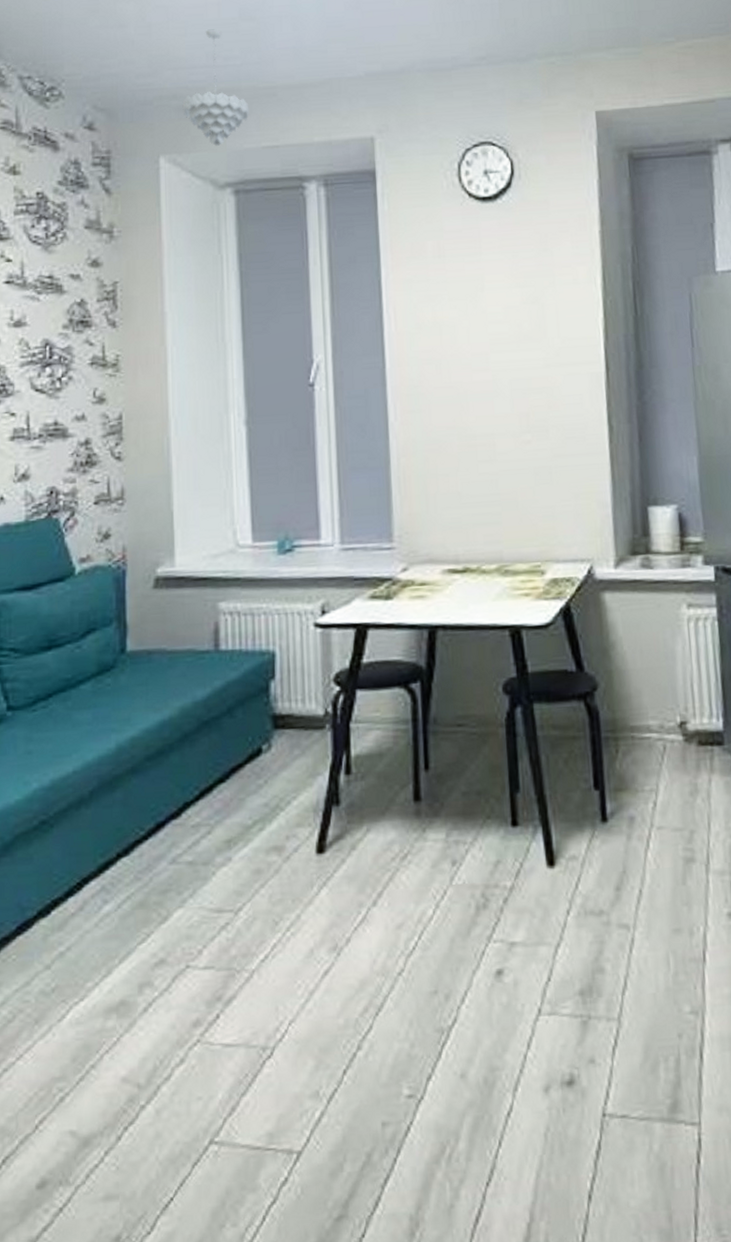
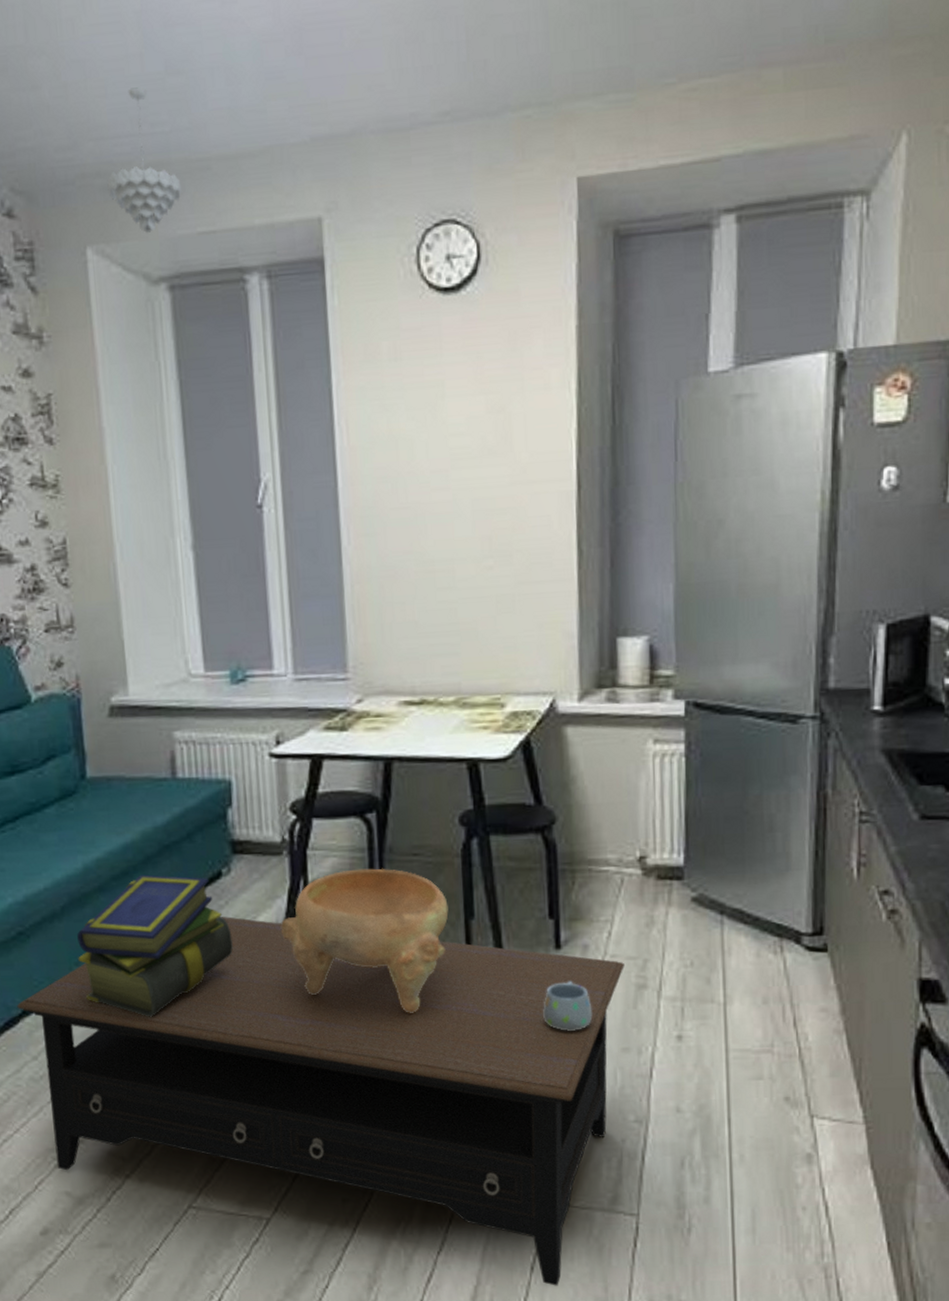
coffee table: none [33,796,671,1218] -> present [17,916,624,1286]
stack of books: none [104,753,271,914] -> present [77,874,233,1017]
decorative bowl: none [322,741,494,899] -> present [281,868,449,1013]
mug: none [591,856,642,912] -> present [543,981,593,1031]

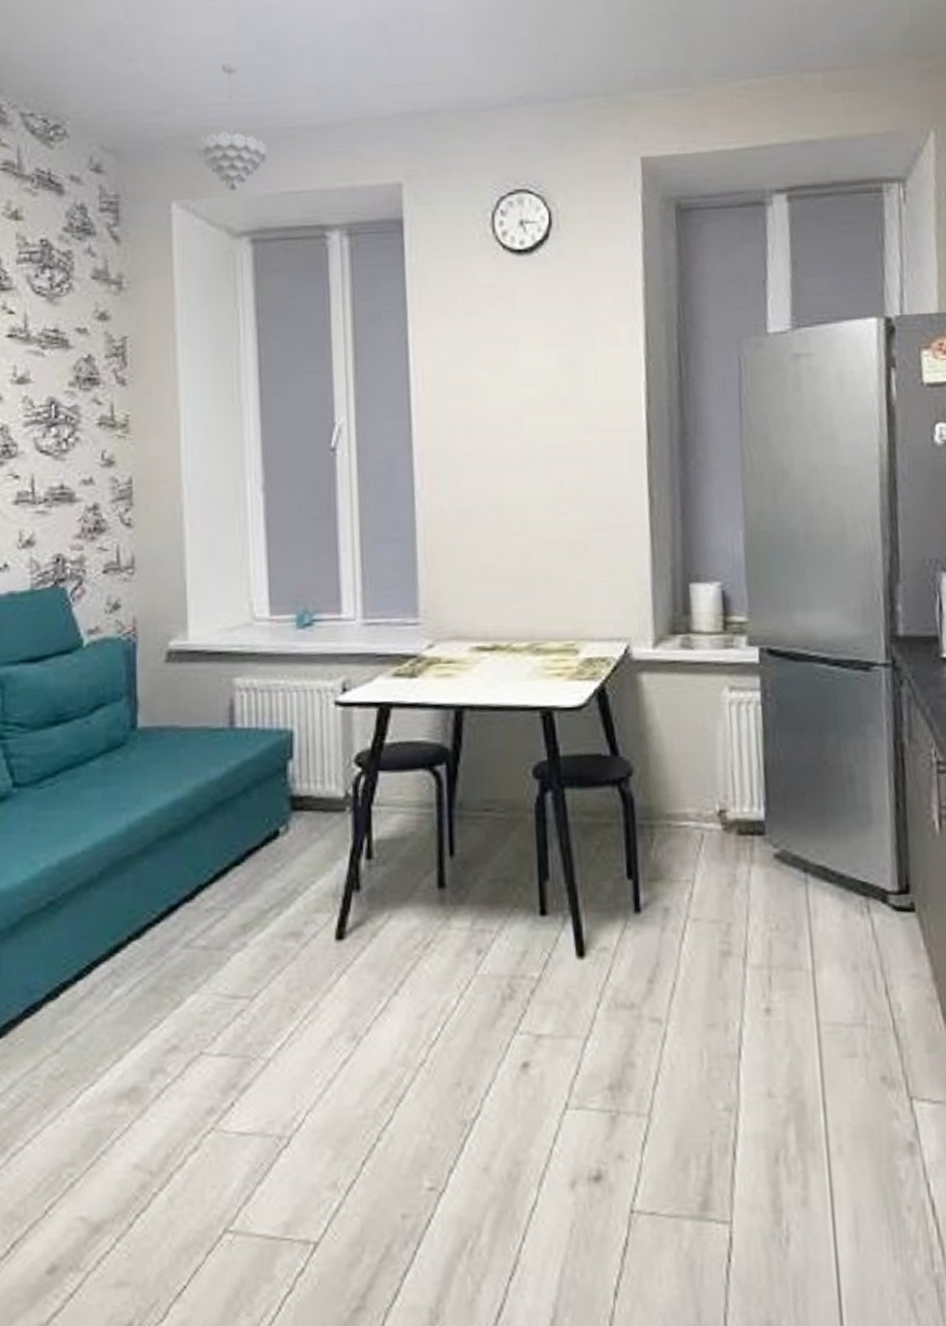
coffee table: present [17,916,624,1286] -> none [41,880,708,1315]
stack of books: present [77,874,233,1017] -> none [114,834,288,999]
decorative bowl: present [281,868,449,1013] -> none [342,825,522,989]
mug: present [543,981,593,1031] -> none [623,948,676,1006]

